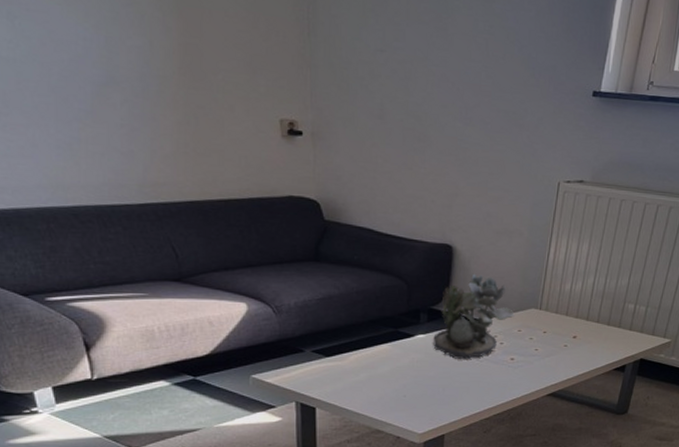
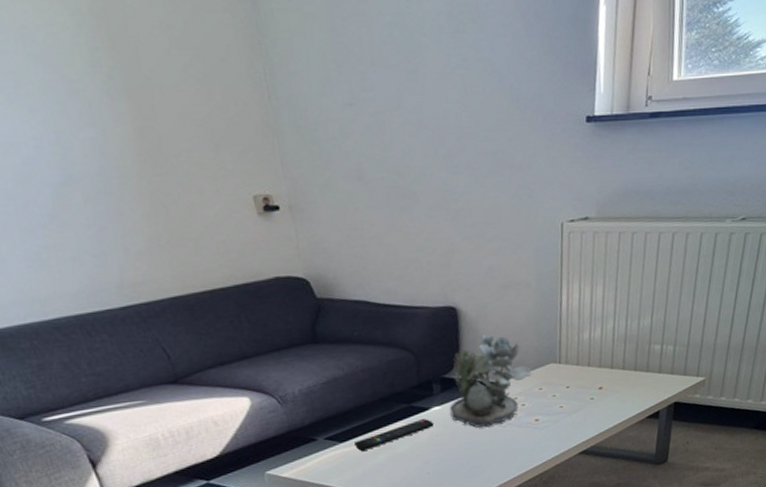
remote control: none [338,345,416,368] -> present [353,419,433,452]

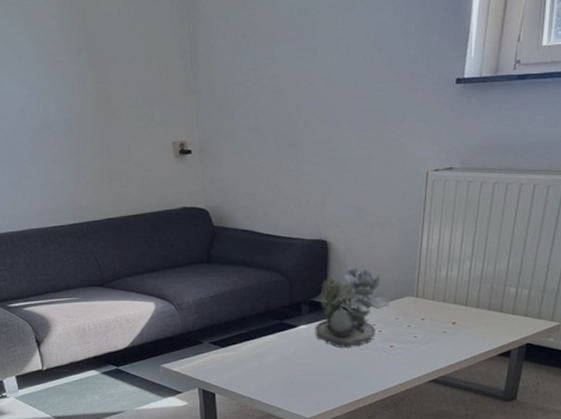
remote control: present [353,419,433,452] -> none [232,335,299,357]

